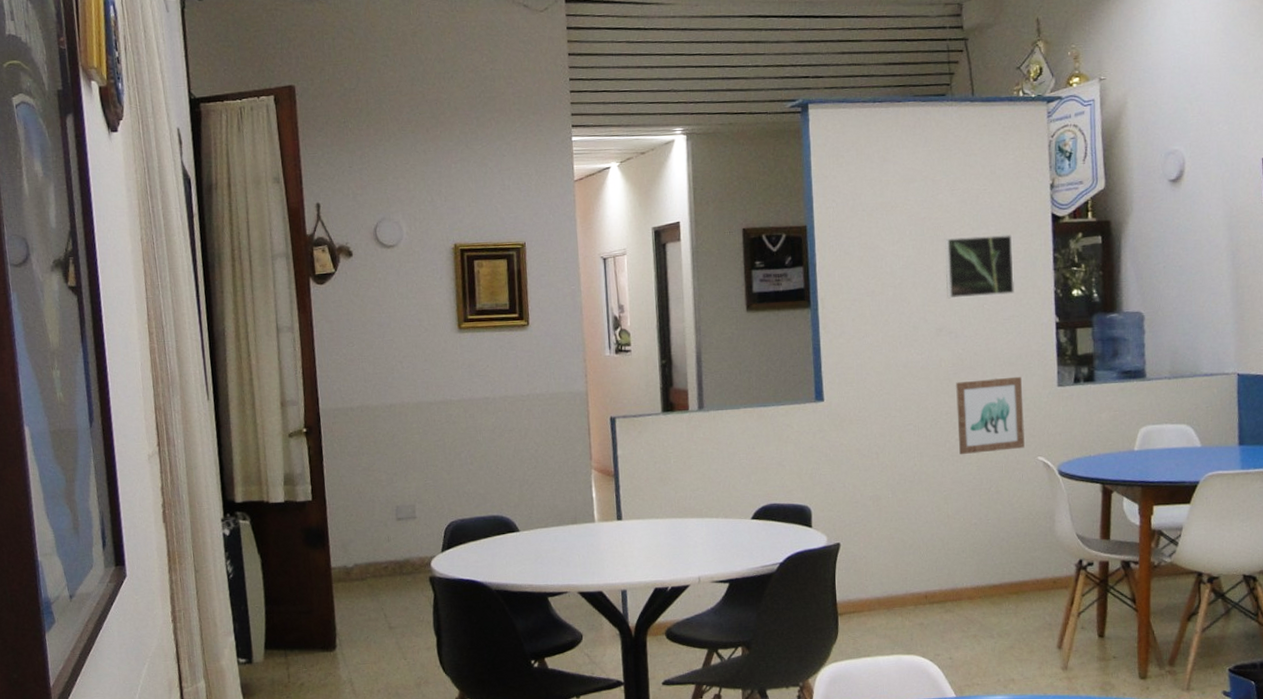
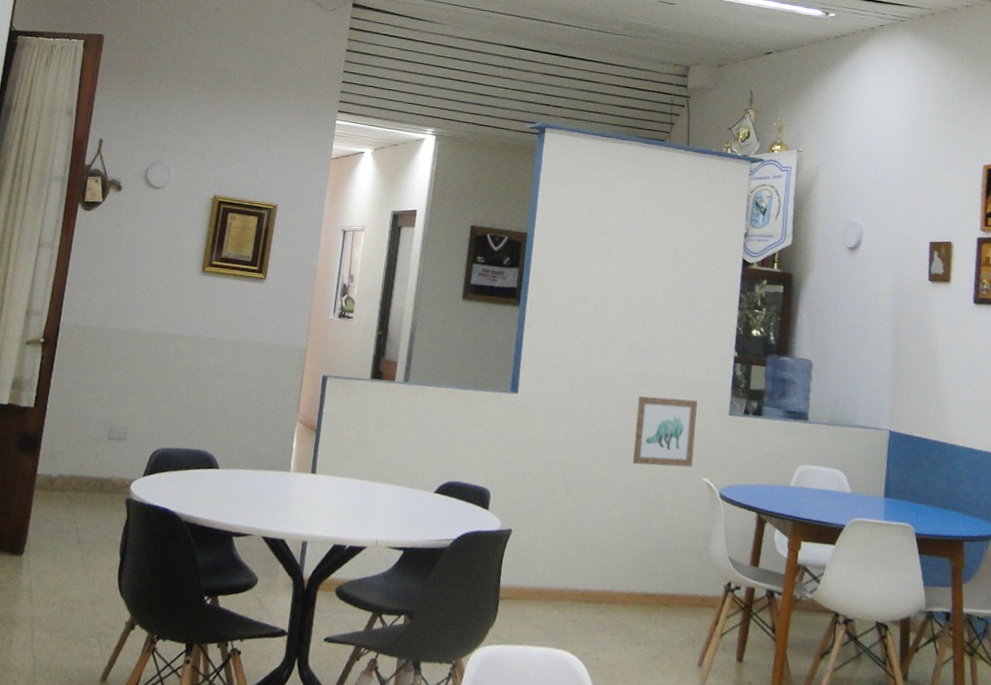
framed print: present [945,233,1015,299] -> none [641,265,705,324]

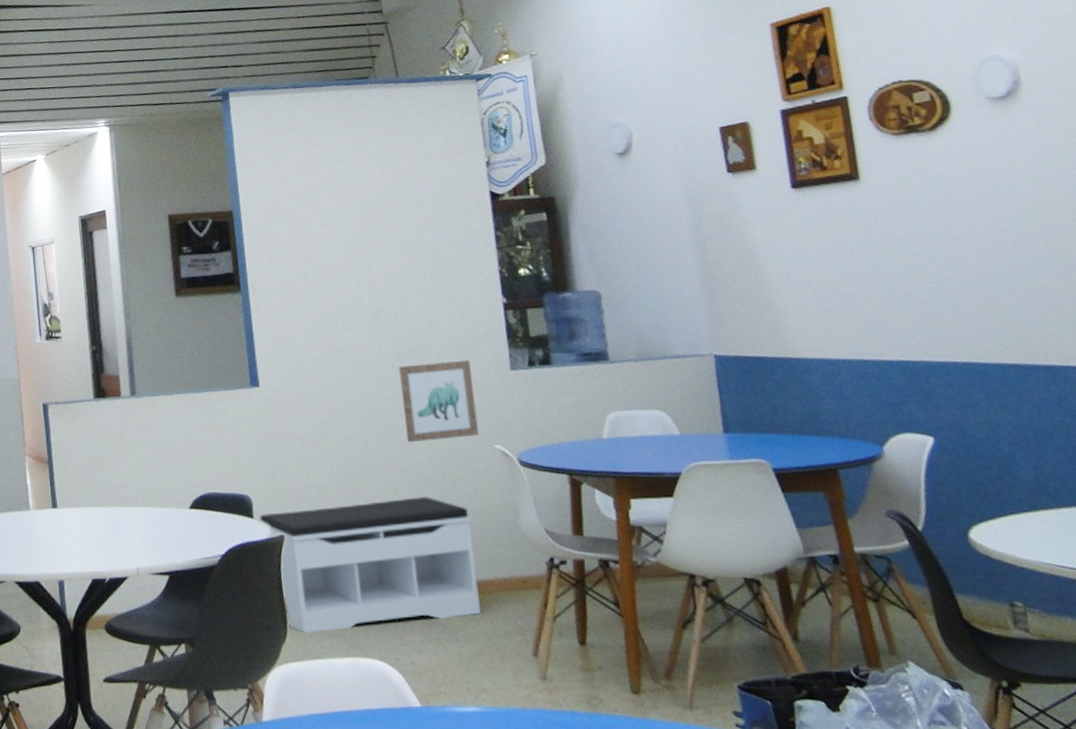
bench: none [492,507,671,624] -> present [259,497,481,634]

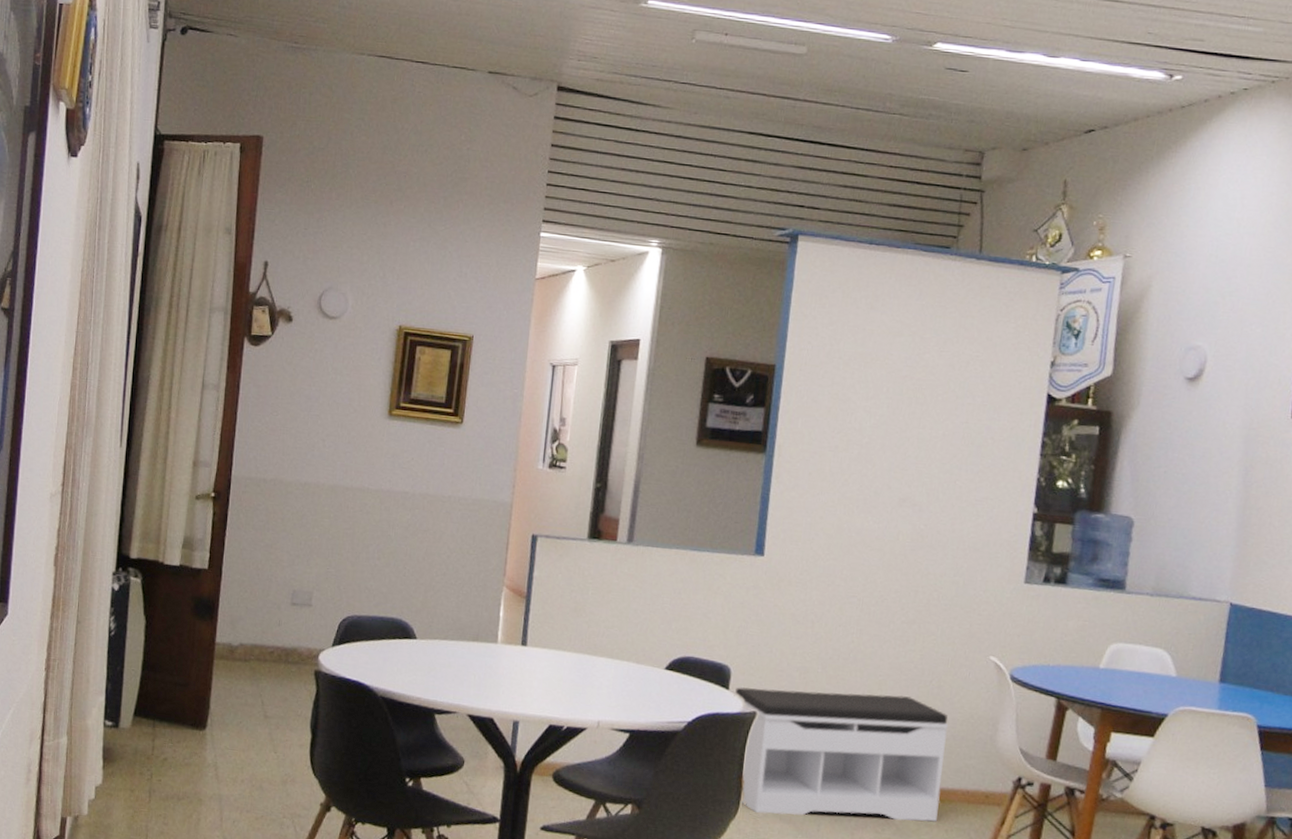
wall art: present [399,359,479,443] -> none [903,560,986,644]

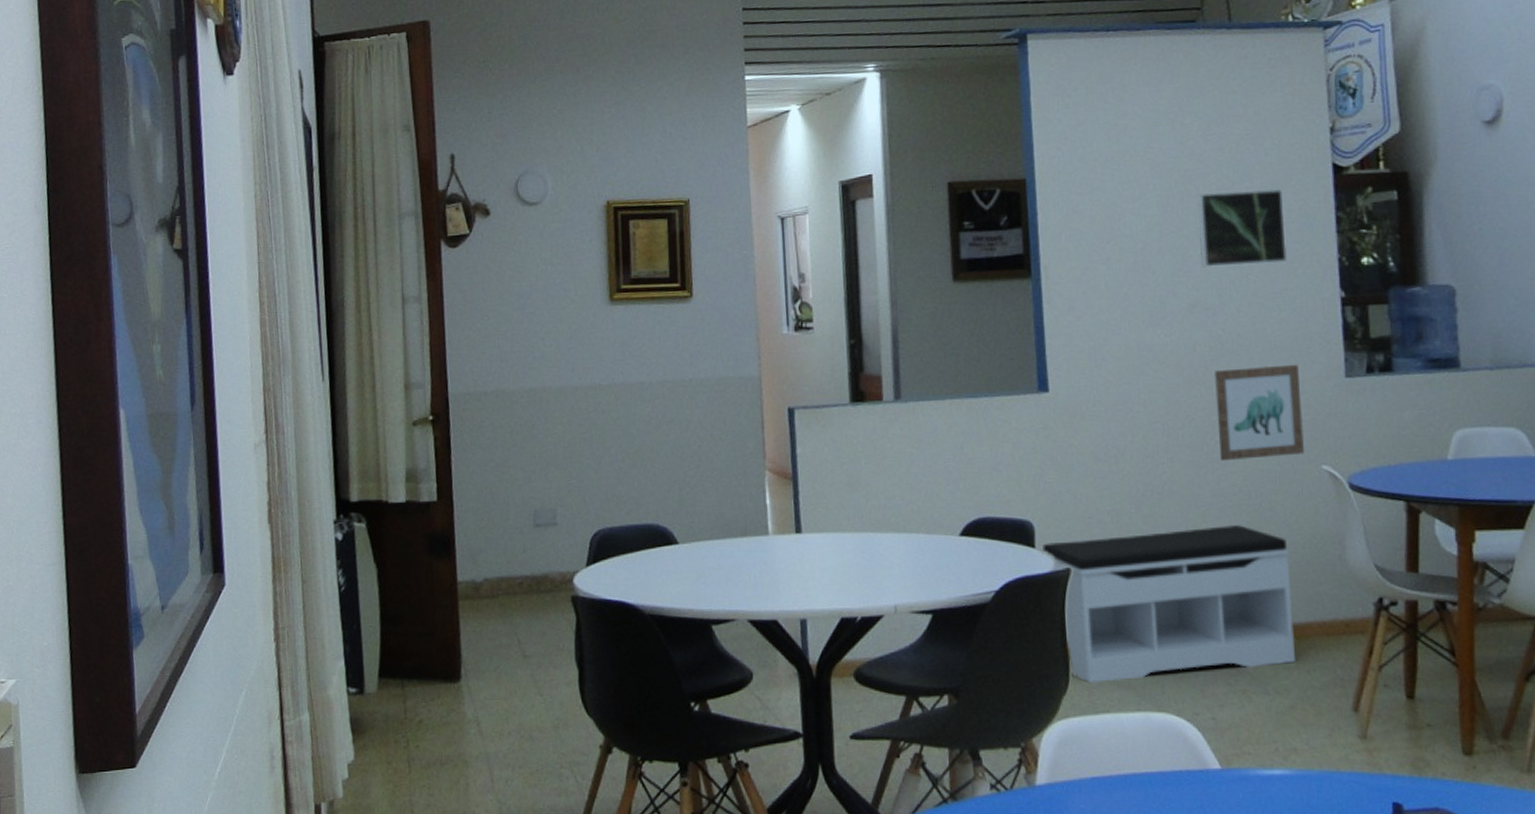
wall art: none [903,560,986,644] -> present [1214,364,1304,462]
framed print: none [917,402,999,474] -> present [1198,188,1288,268]

